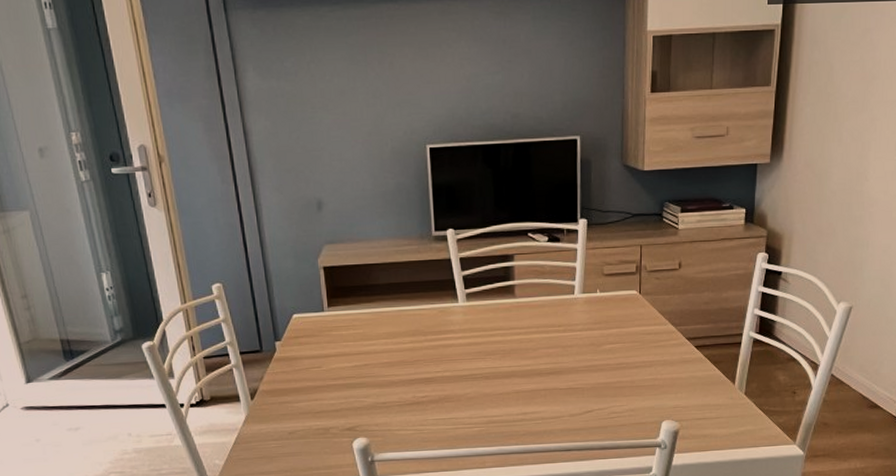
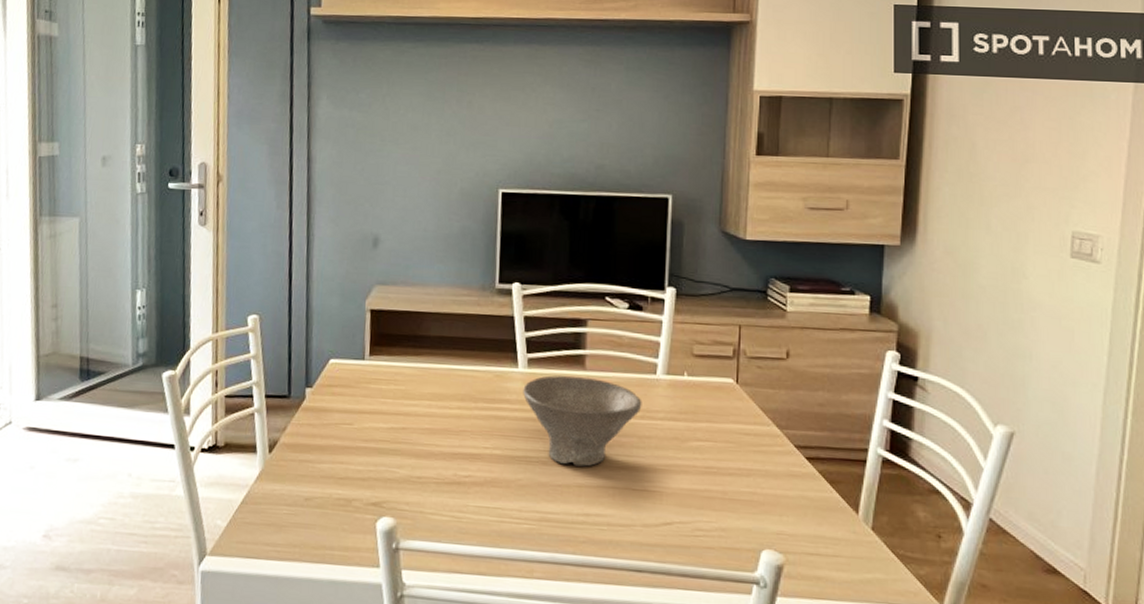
bowl: none [464,304,564,377] -> present [523,375,642,467]

